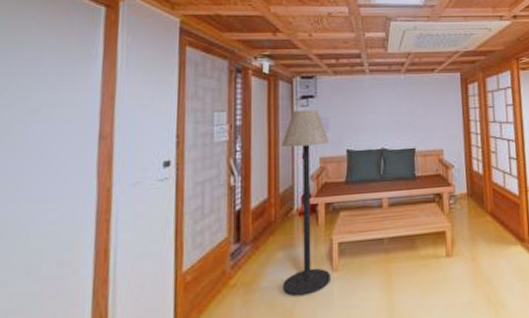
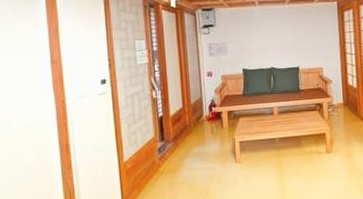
floor lamp: present [282,109,331,297] -> none [191,36,235,181]

